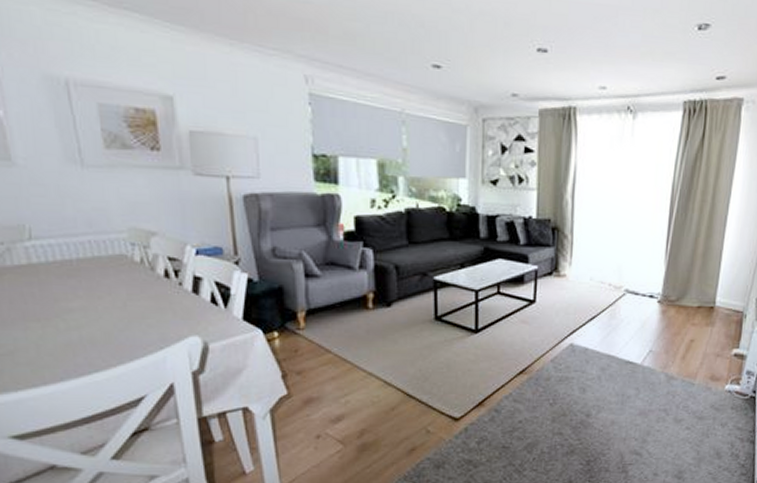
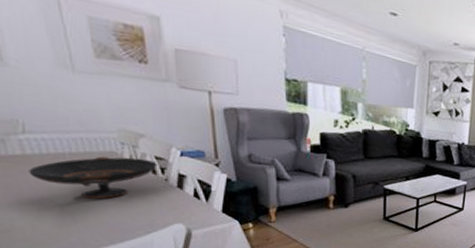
decorative bowl: none [34,260,171,311] -> present [28,156,158,199]

